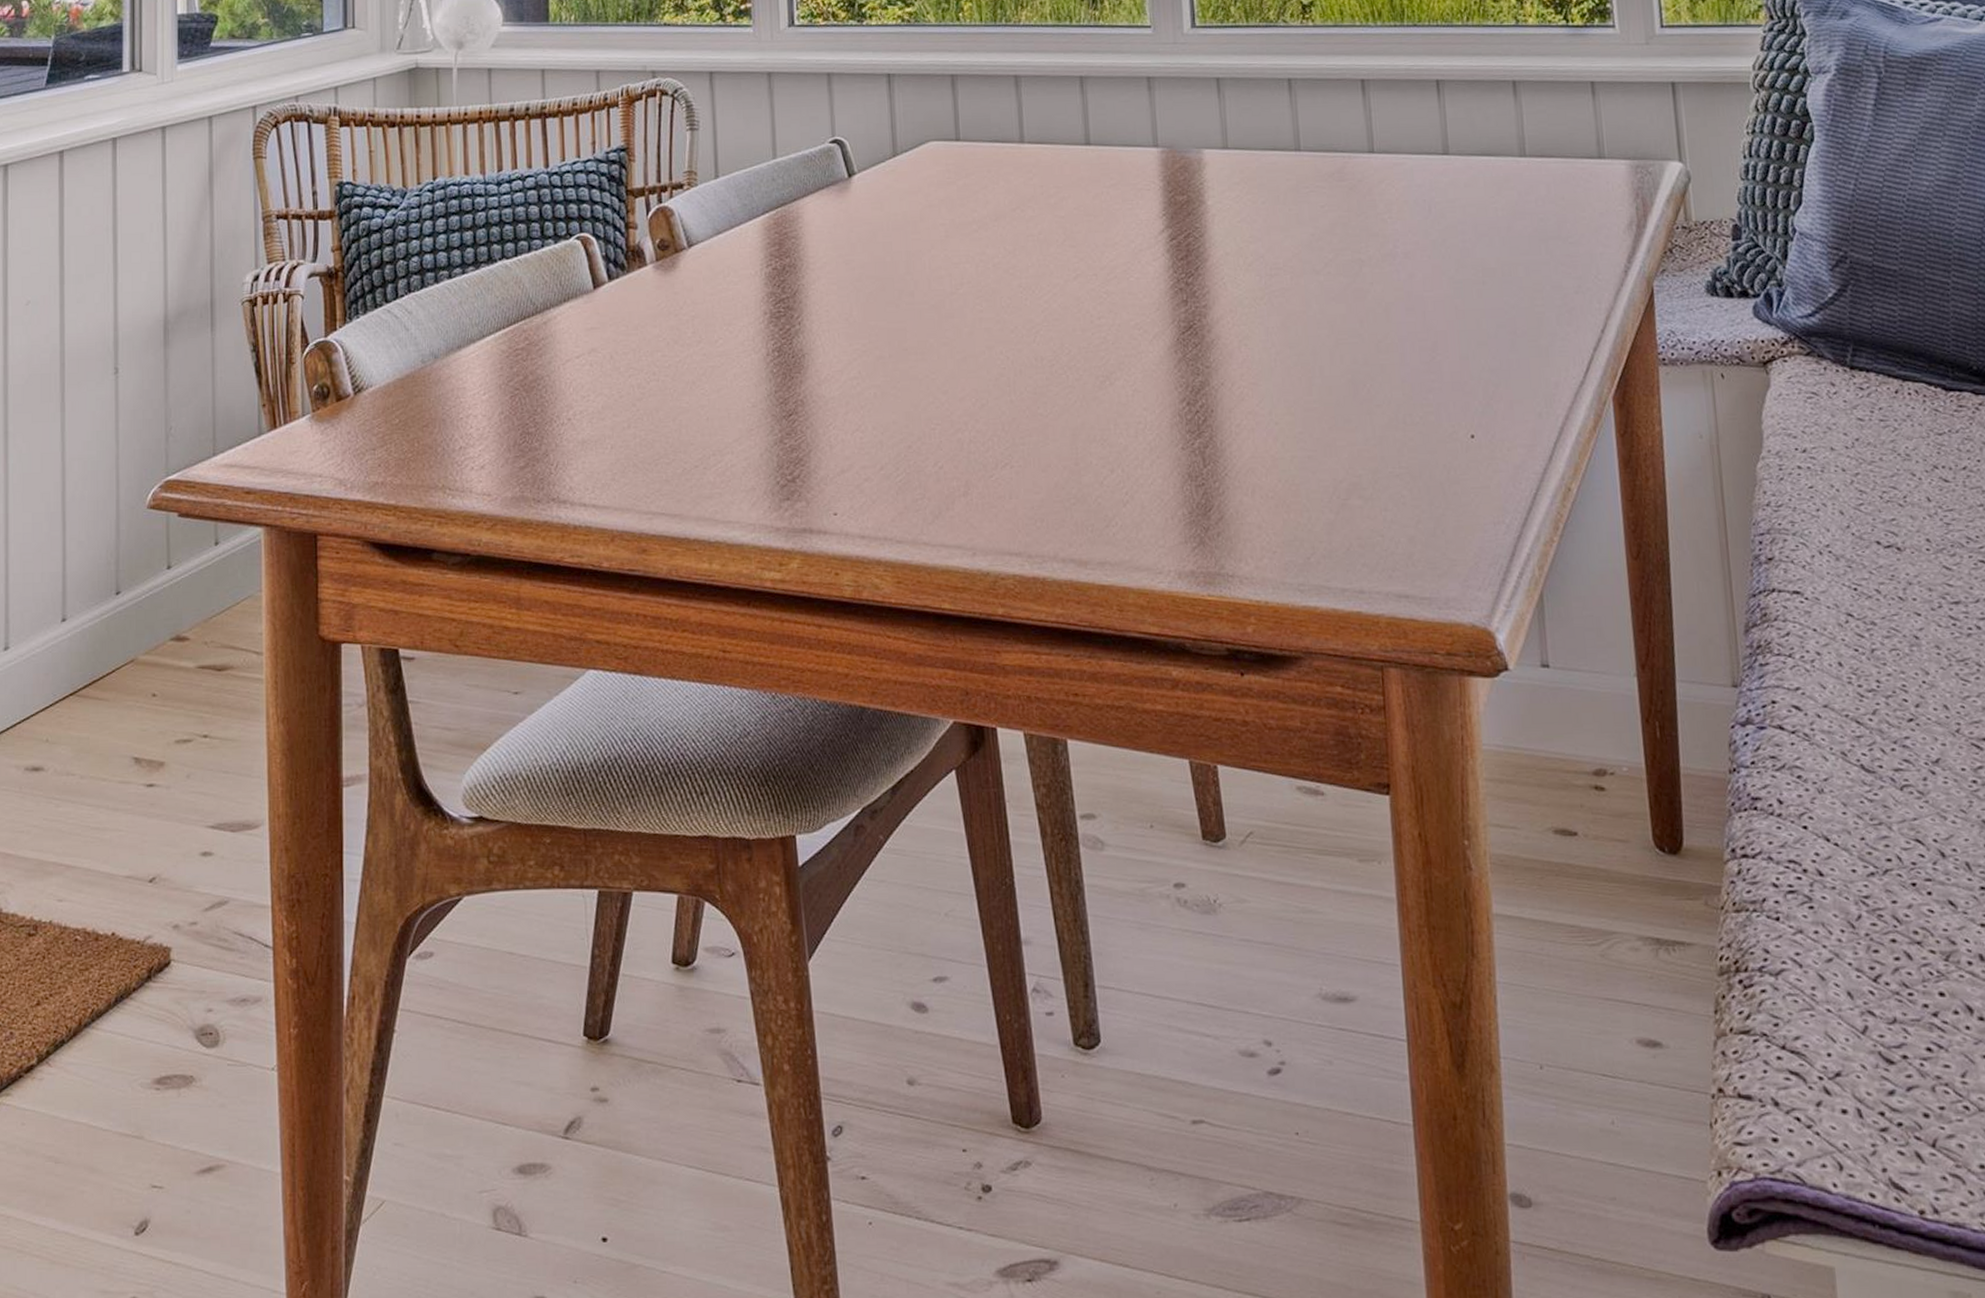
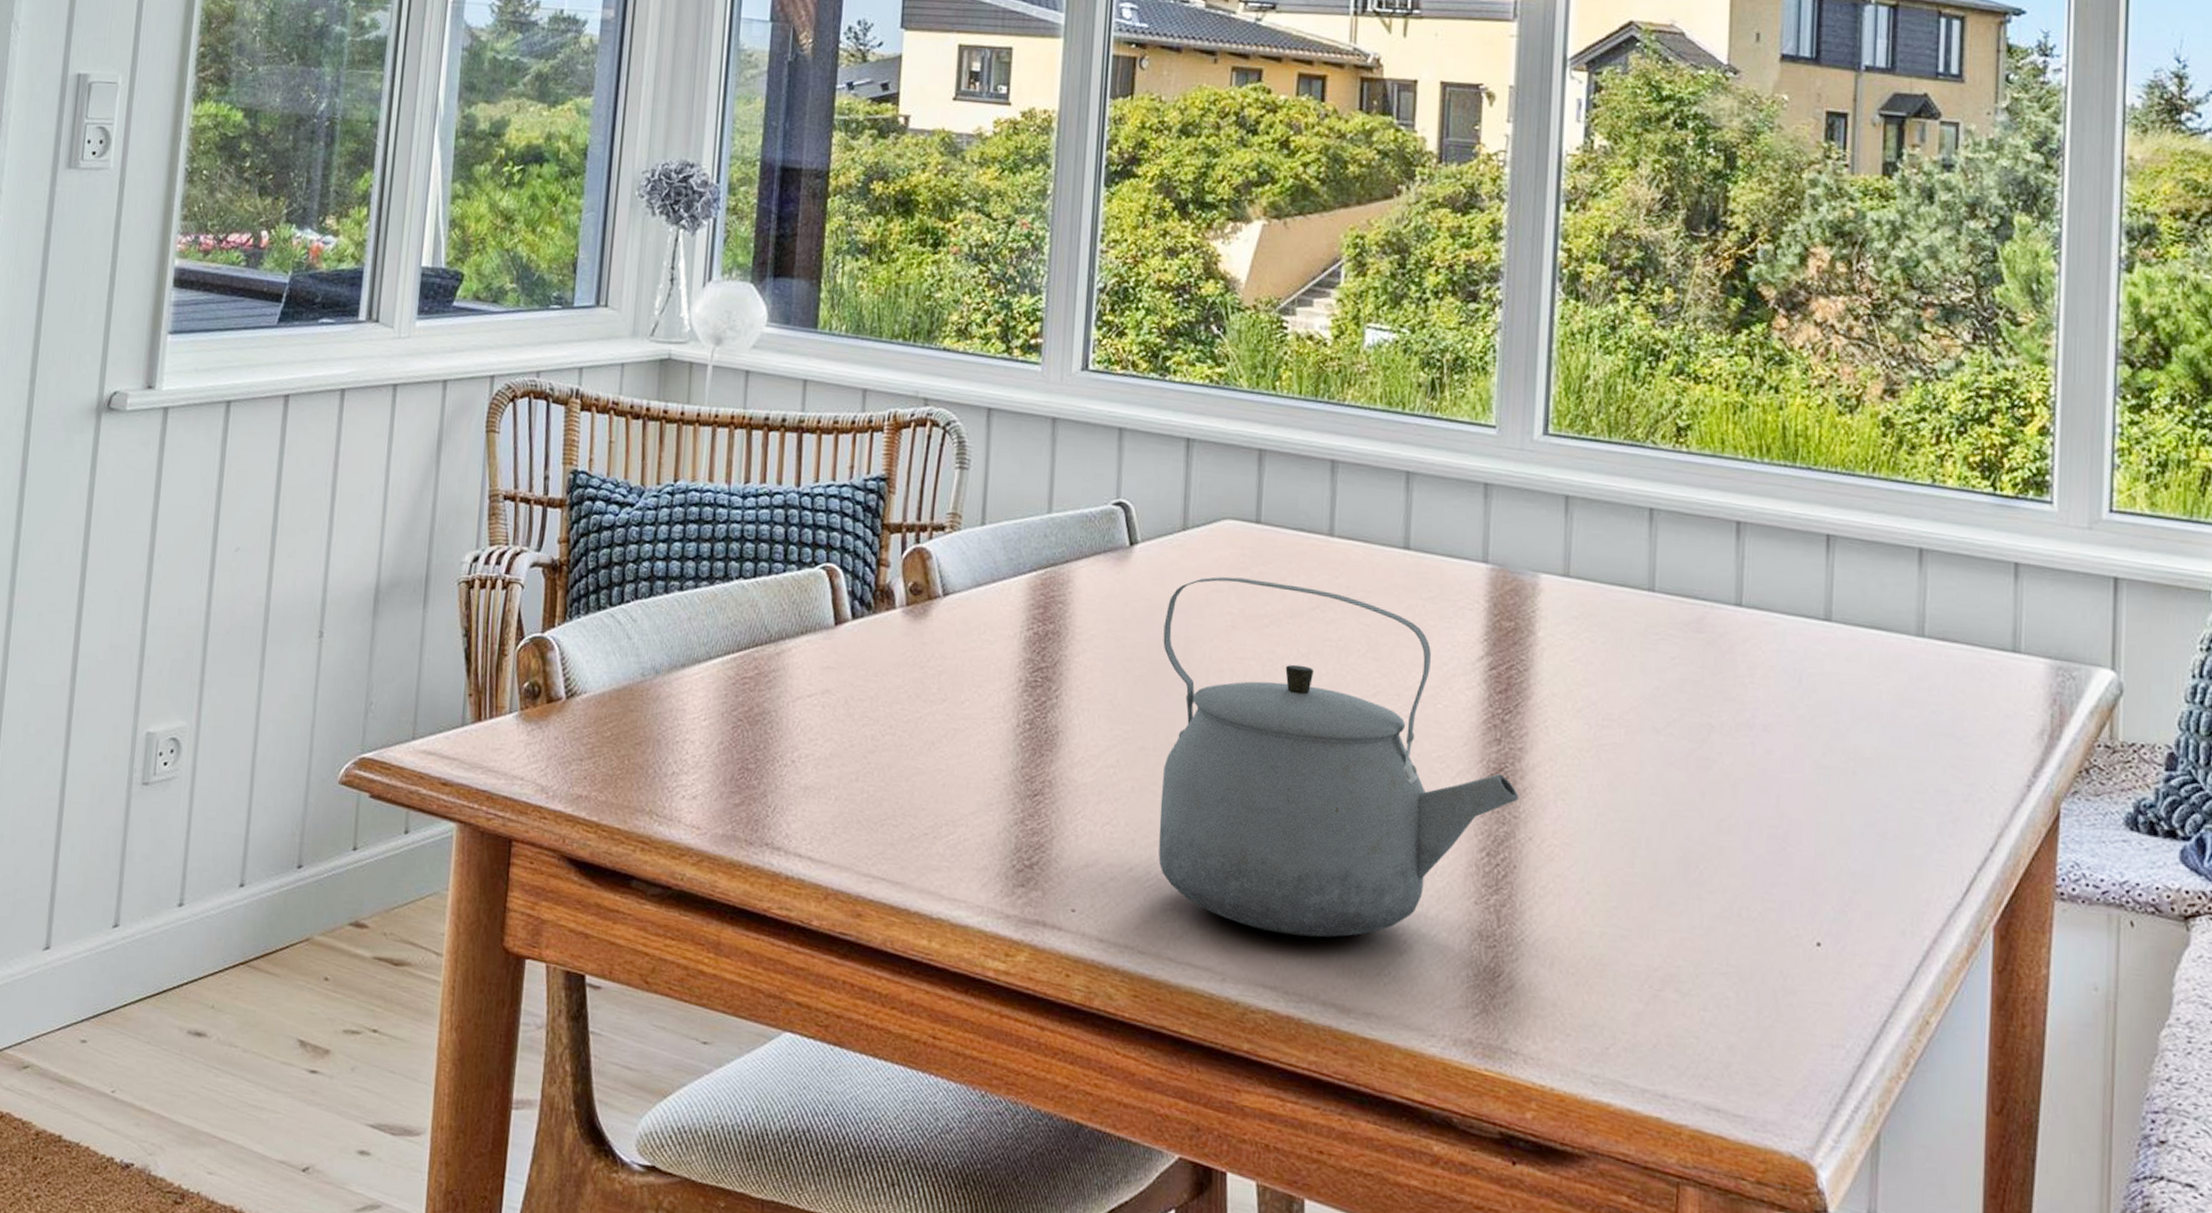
tea kettle: none [886,191,1208,505] -> present [1158,576,1518,938]

